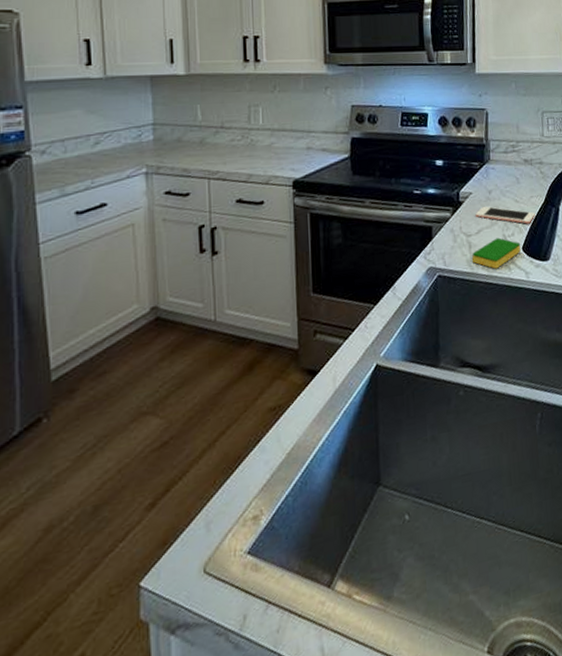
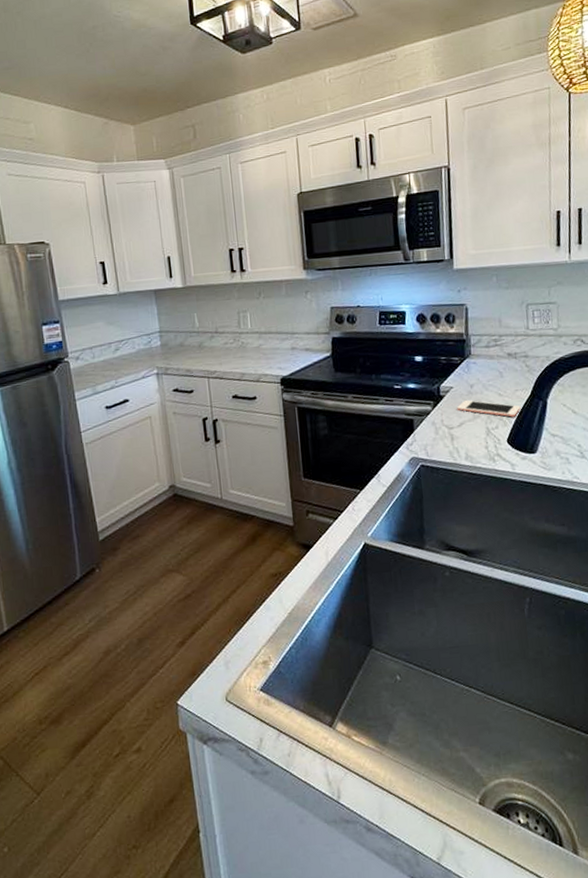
dish sponge: present [471,237,521,269] -> none [454,430,506,460]

